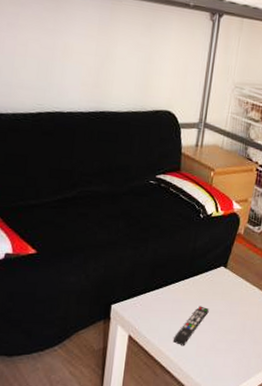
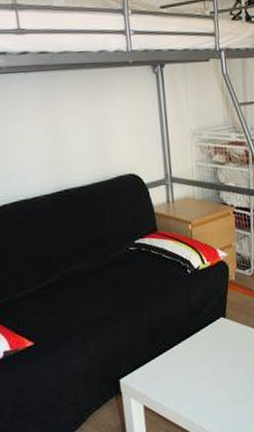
remote control: present [174,306,209,346] -> none [189,361,218,405]

